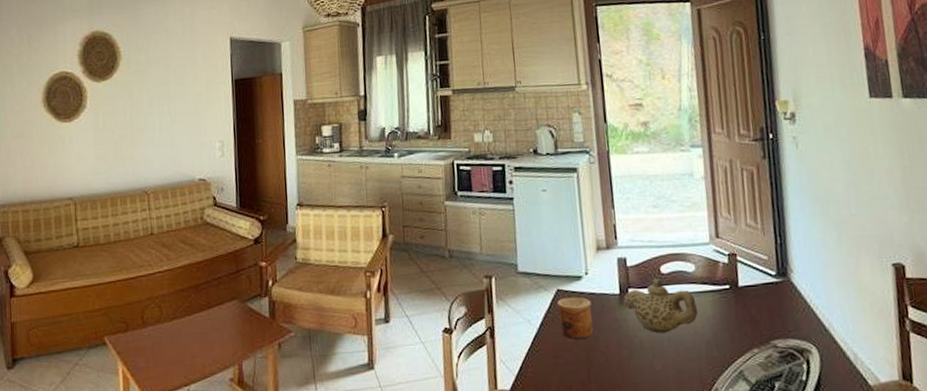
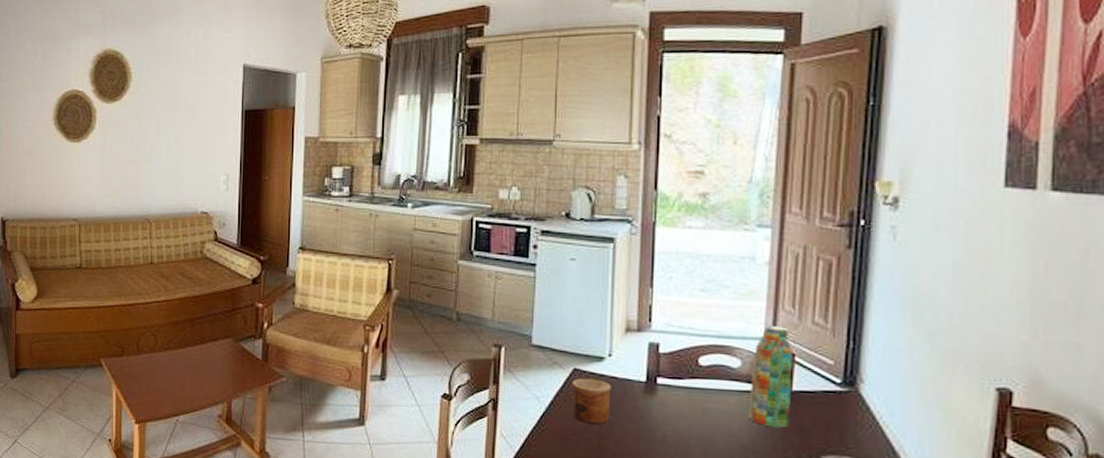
teapot: present [622,278,698,334] -> none [648,369,736,431]
water bottle: none [704,230,741,322] -> present [748,325,793,428]

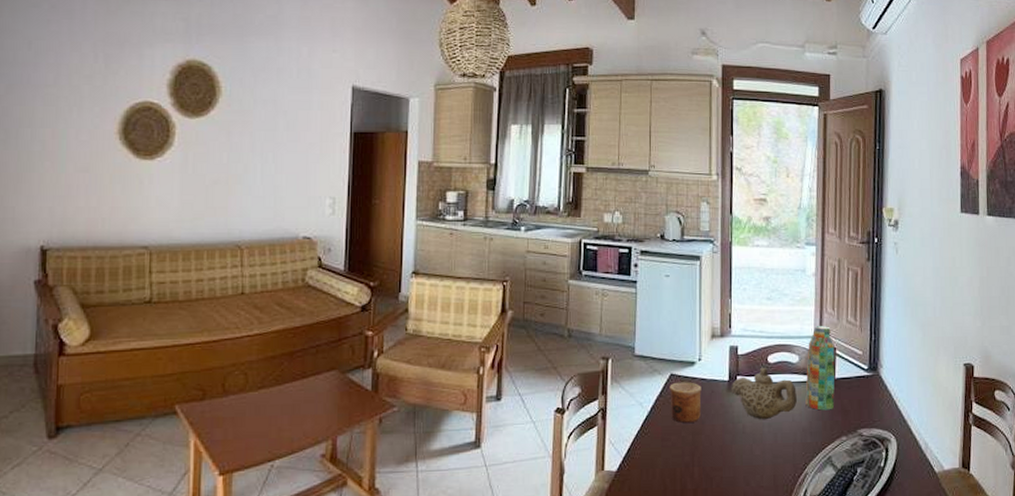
teapot: none [648,369,736,431] -> present [730,367,797,420]

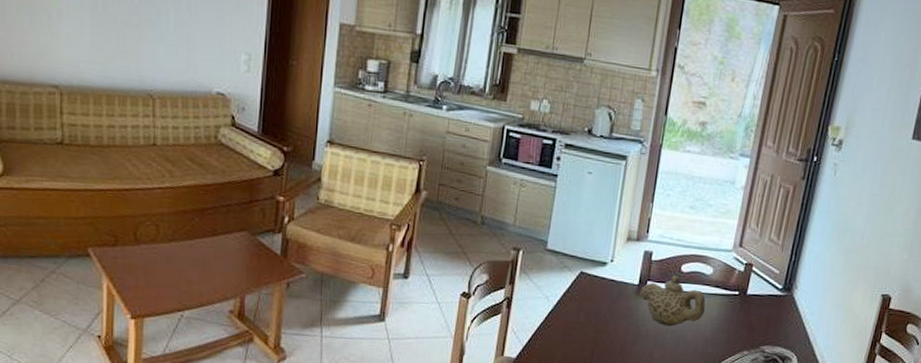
cup: present [670,382,702,423] -> none [576,280,610,321]
water bottle: present [805,325,835,411] -> none [712,239,752,325]

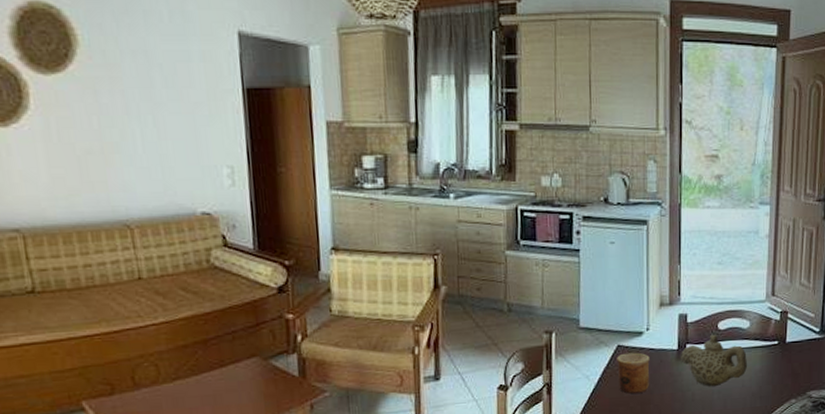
cup: none [576,280,610,321] -> present [617,352,650,394]

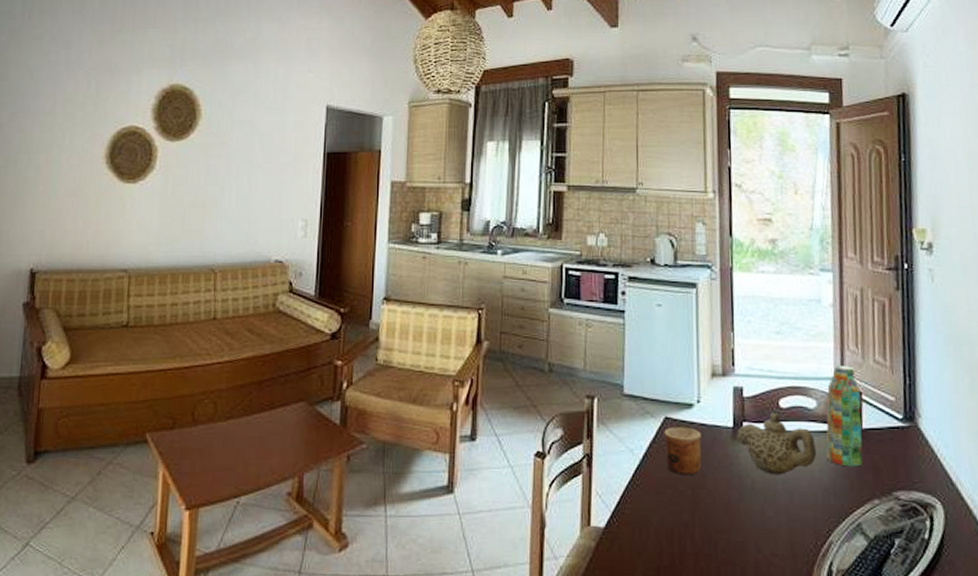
water bottle: none [756,289,787,375] -> present [826,364,863,467]

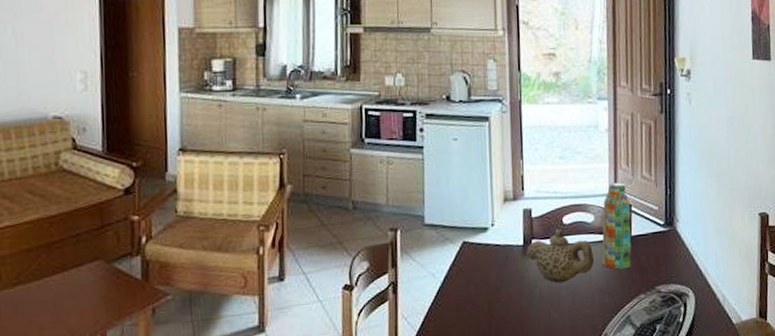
cup: present [664,427,701,474] -> none [462,249,496,292]

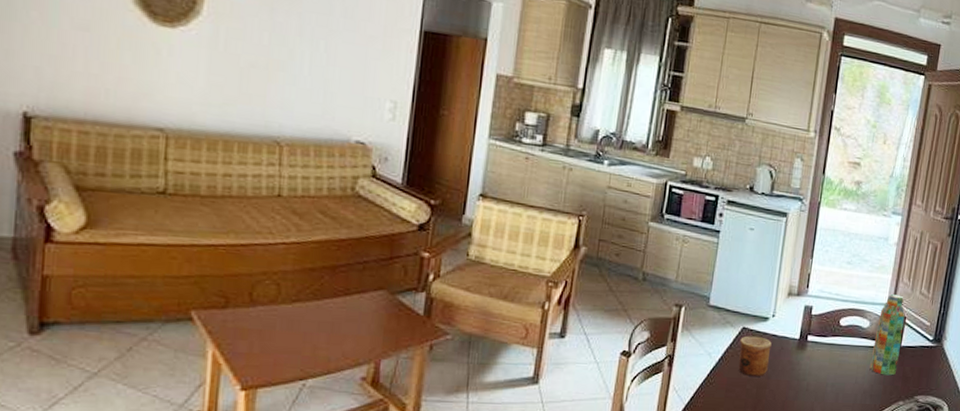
cup: none [462,249,496,292] -> present [738,336,772,376]
teapot: present [526,228,594,283] -> none [800,329,863,380]

